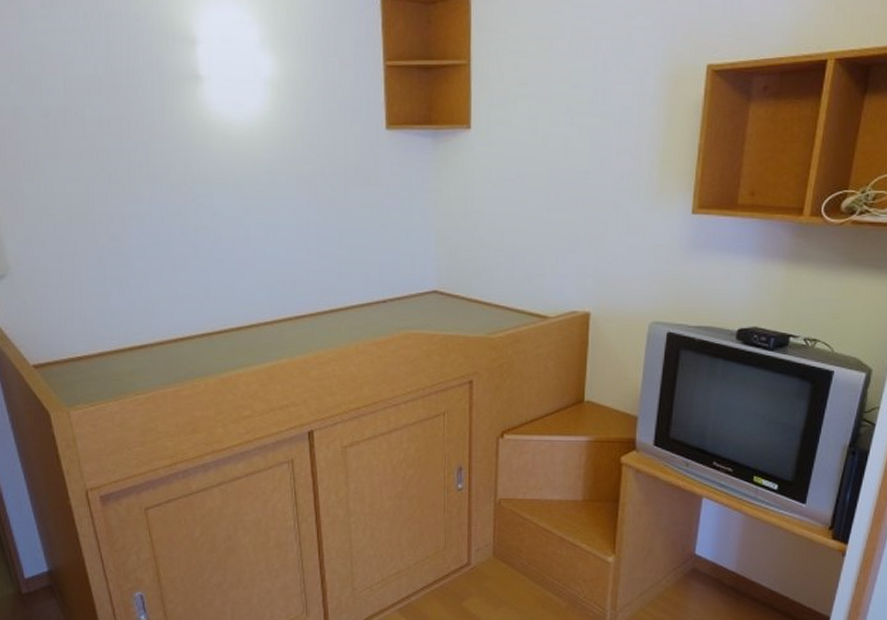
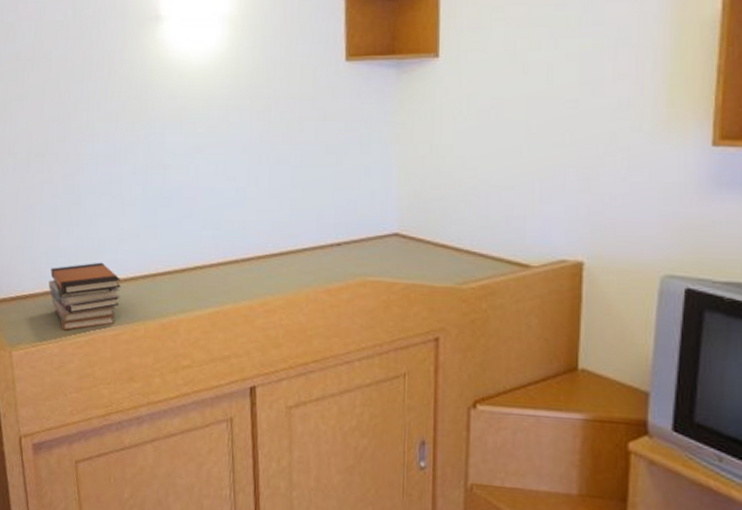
book stack: none [103,323,178,389] -> present [48,262,121,331]

